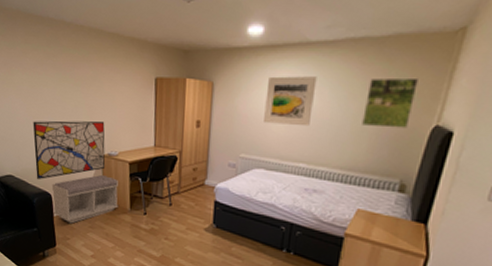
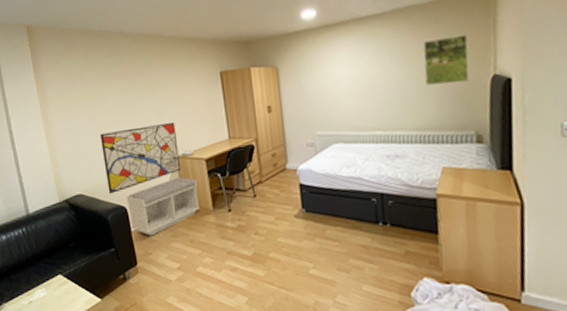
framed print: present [264,76,317,127] -> none [329,47,378,98]

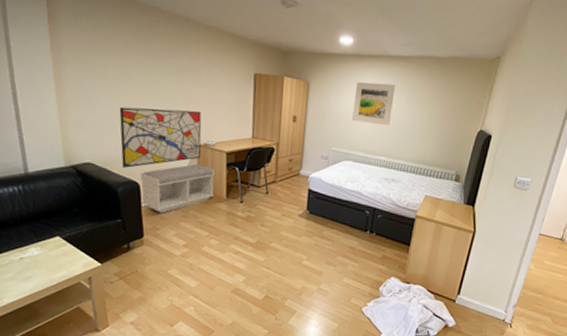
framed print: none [329,47,378,98] -> present [352,81,396,126]
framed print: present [423,34,469,85] -> none [429,90,469,131]

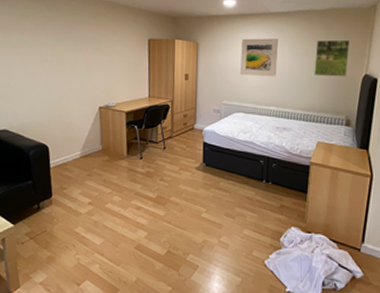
wall art: present [119,106,202,168] -> none [31,76,103,132]
bench: present [140,164,215,214] -> none [48,125,116,173]
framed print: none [429,90,469,131] -> present [314,39,350,77]

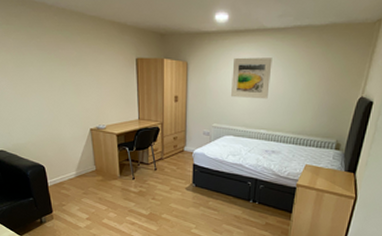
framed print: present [314,39,350,77] -> none [308,59,348,100]

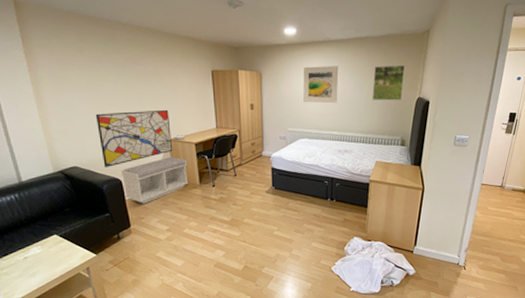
wall art: none [21,97,95,153] -> present [95,109,173,167]
bench: none [44,147,109,192] -> present [121,157,189,204]
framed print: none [308,59,348,100] -> present [372,65,405,101]

